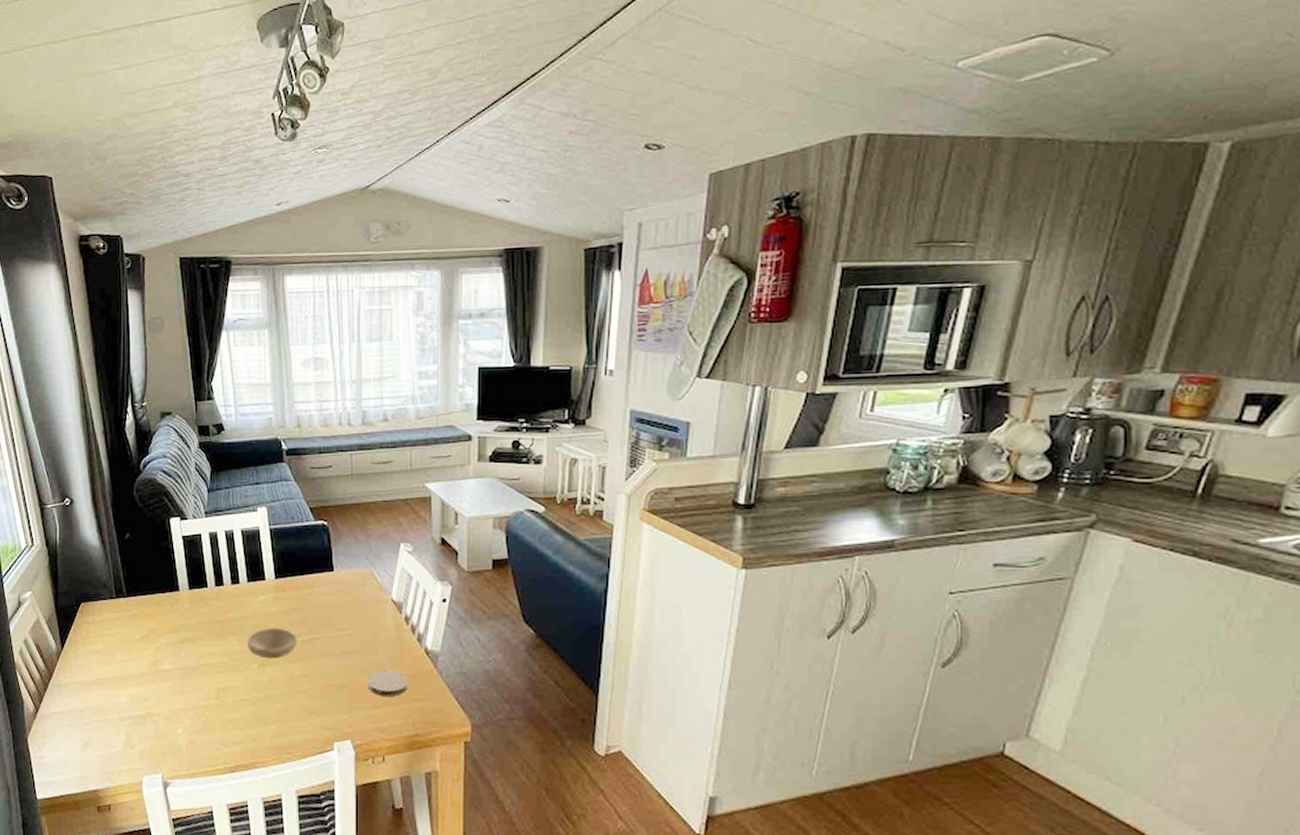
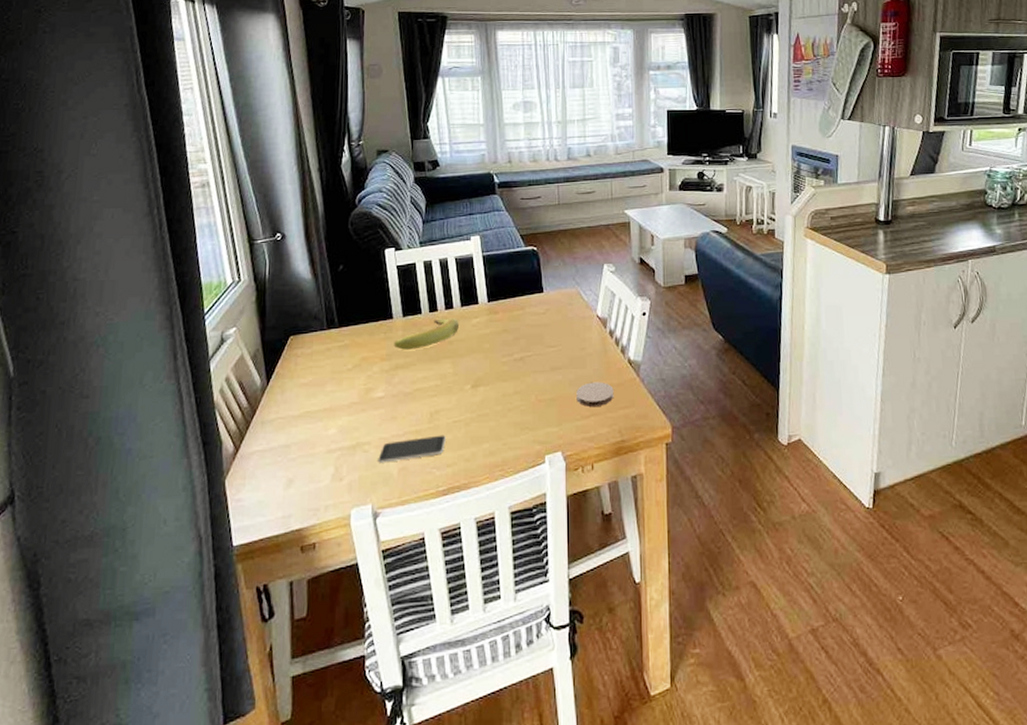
smartphone: none [167,712,233,735] -> present [378,435,446,463]
banana: none [180,593,245,624] -> present [394,318,459,350]
bowl: present [247,628,298,659] -> none [461,349,510,379]

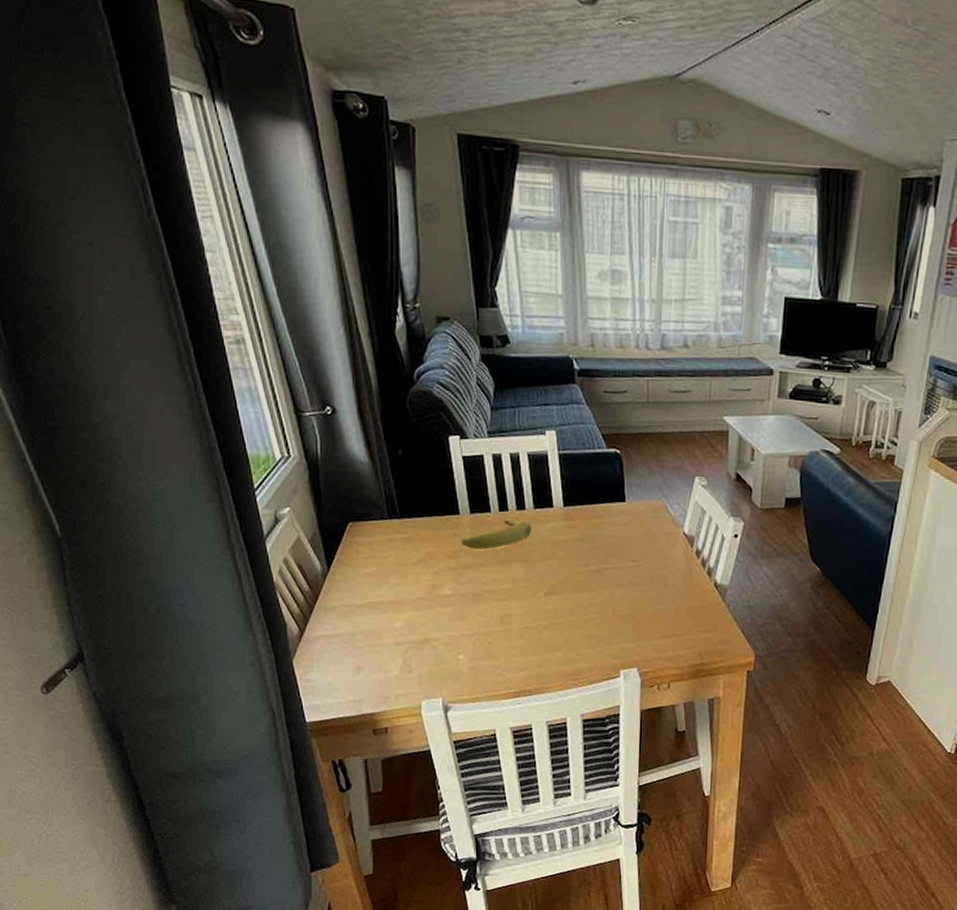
smartphone: present [378,435,446,463] -> none [447,639,517,661]
coaster: present [576,382,614,408] -> none [656,602,697,628]

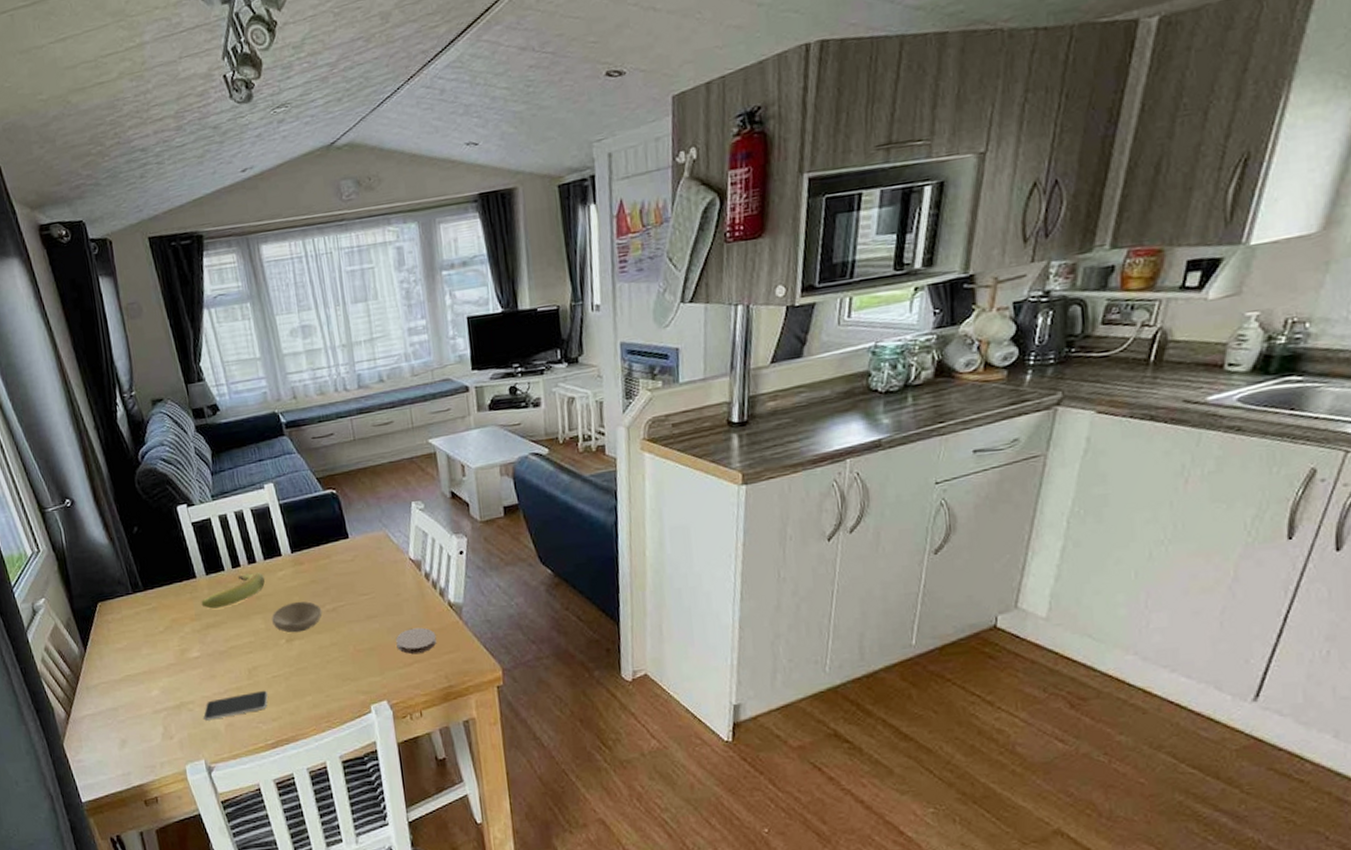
smartphone: none [447,639,517,661] -> present [203,690,268,721]
bowl: none [533,557,586,588] -> present [272,601,323,633]
coaster: none [656,602,697,628] -> present [396,627,437,655]

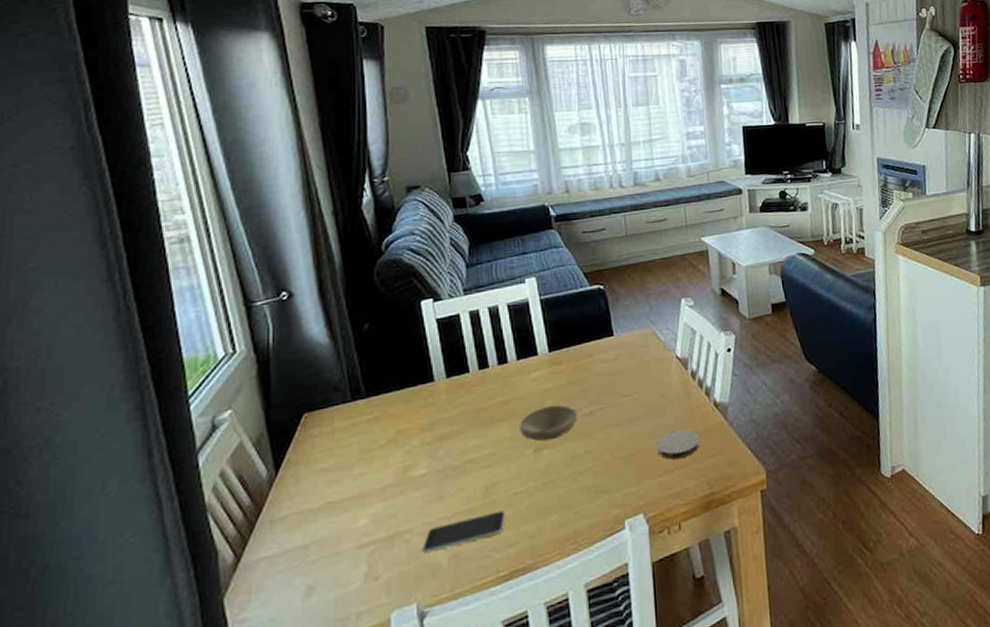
banana: present [201,572,265,609] -> none [436,374,515,417]

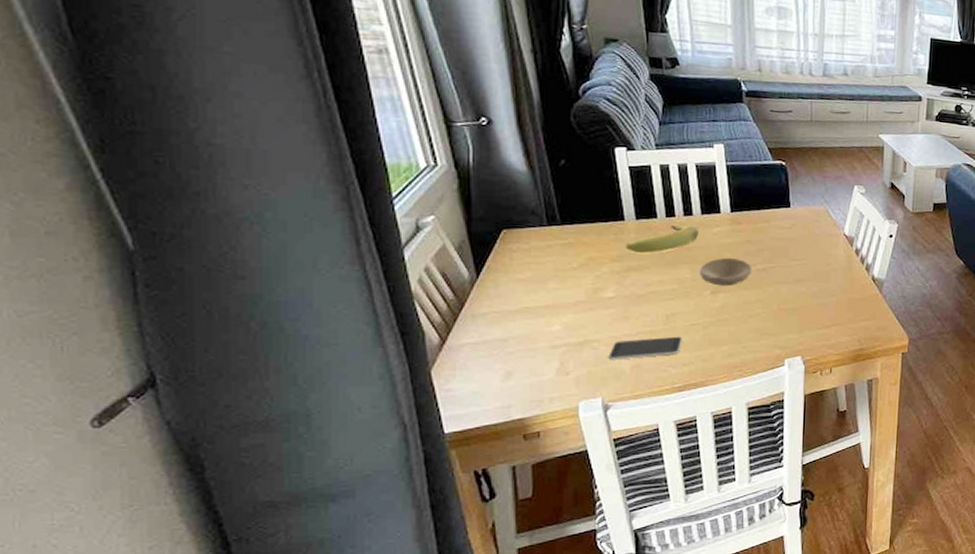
banana: none [436,374,515,417] -> present [625,224,698,253]
coaster: present [657,430,700,460] -> none [819,295,856,318]

